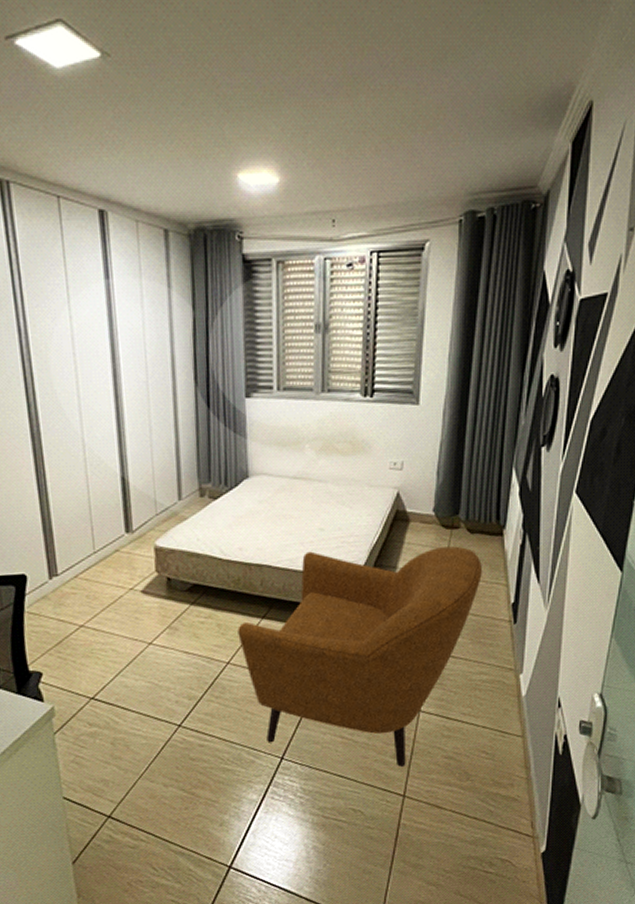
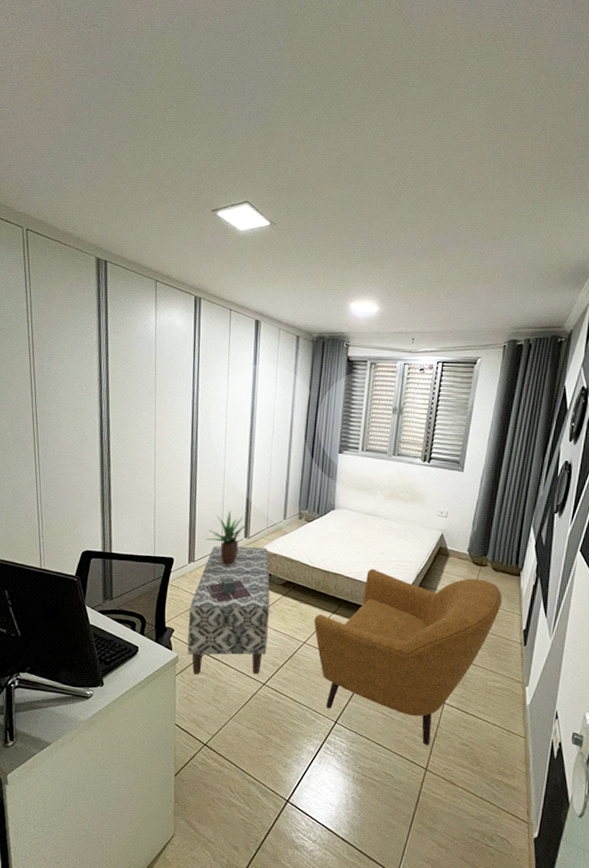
bench: none [60,542,178,728] -> present [187,546,270,675]
potted plant: none [70,498,128,575] -> present [206,511,248,566]
wooden crate: none [78,589,149,628] -> present [205,577,253,603]

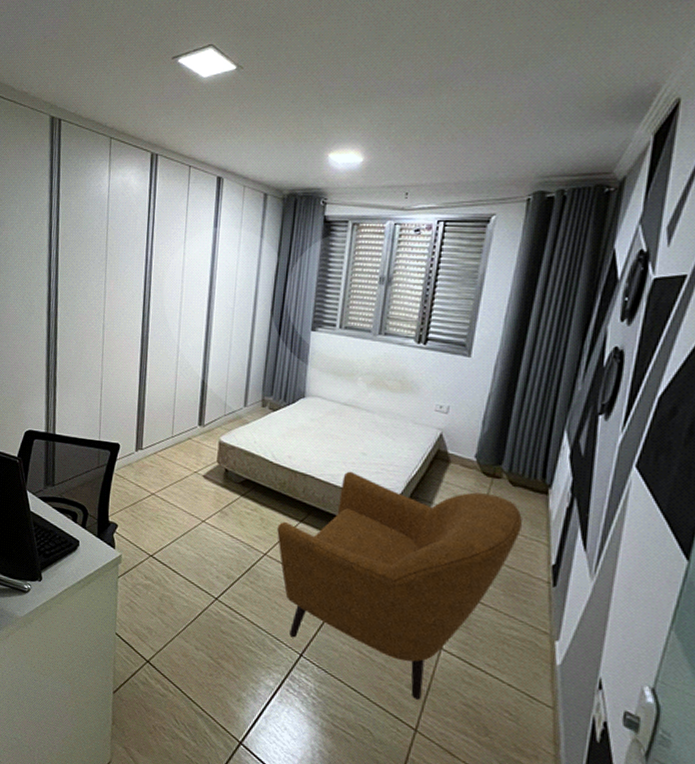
bench: present [187,546,270,675] -> none [131,433,226,587]
wooden crate: present [205,577,253,603] -> none [153,469,206,499]
potted plant: present [206,511,248,566] -> none [155,394,203,458]

